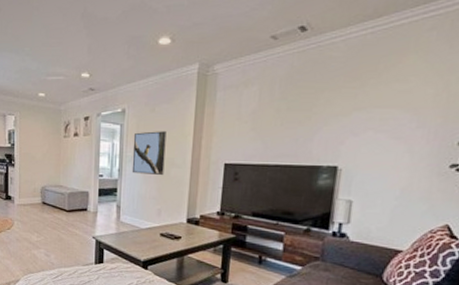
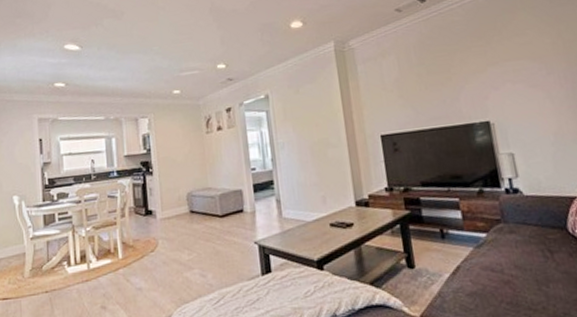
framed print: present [132,131,167,176] -> none [281,111,321,161]

